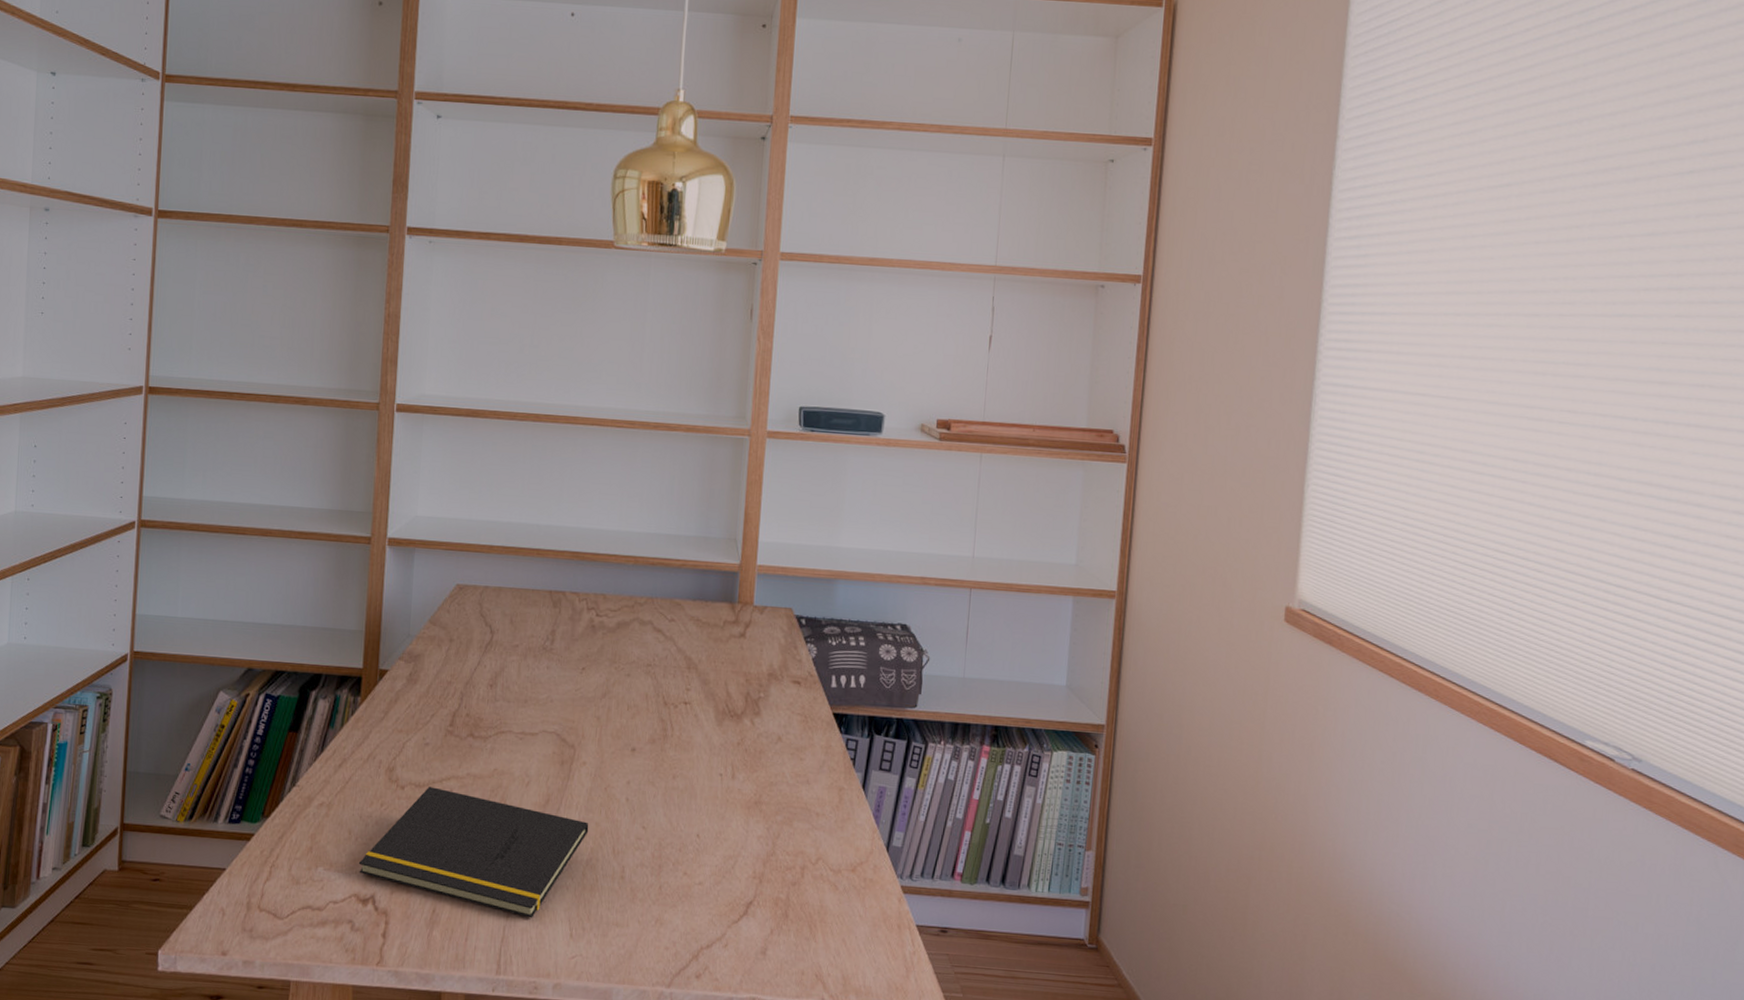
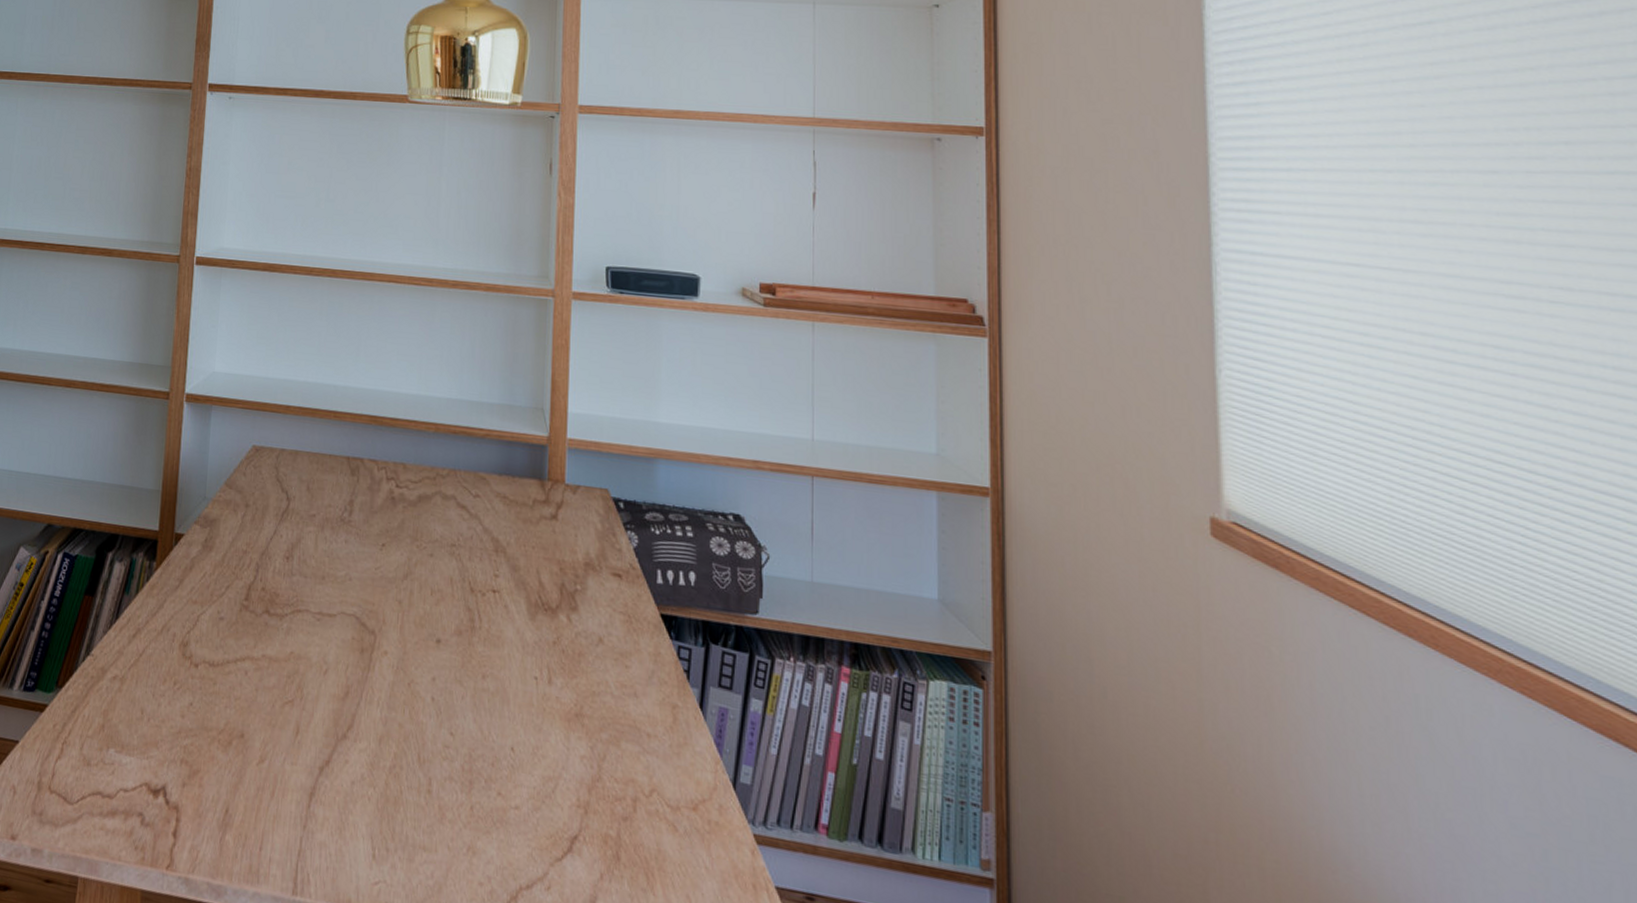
notepad: present [358,787,589,918] -> none [150,667,392,831]

